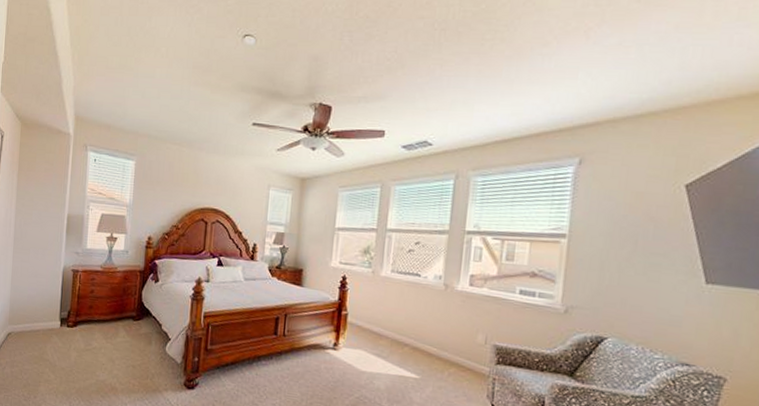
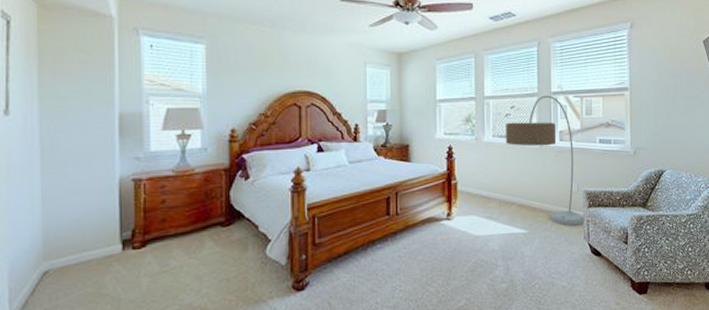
floor lamp: none [406,233,490,382] -> present [506,95,585,226]

